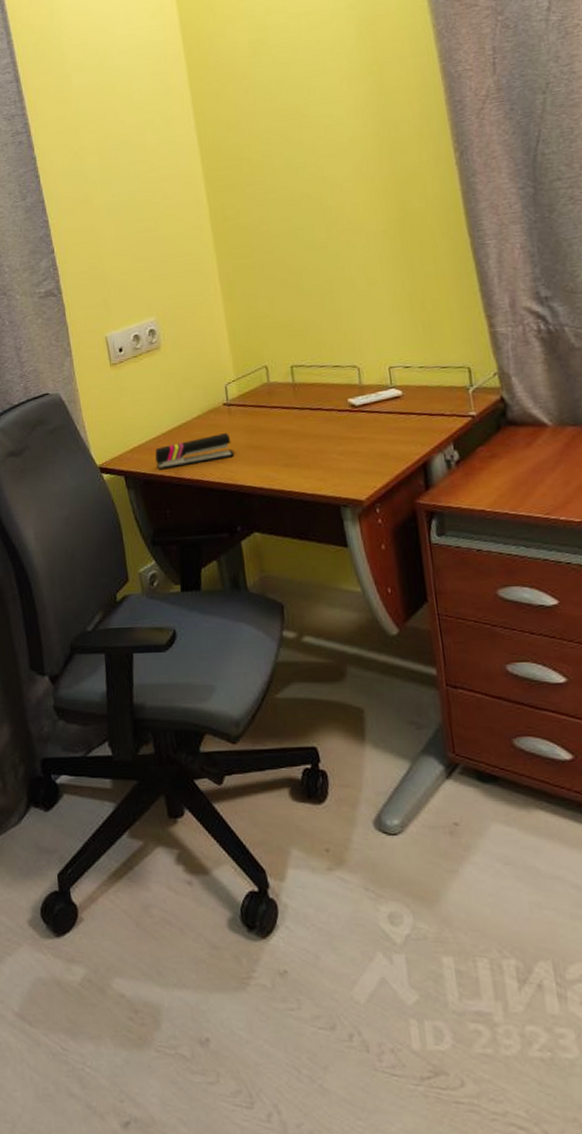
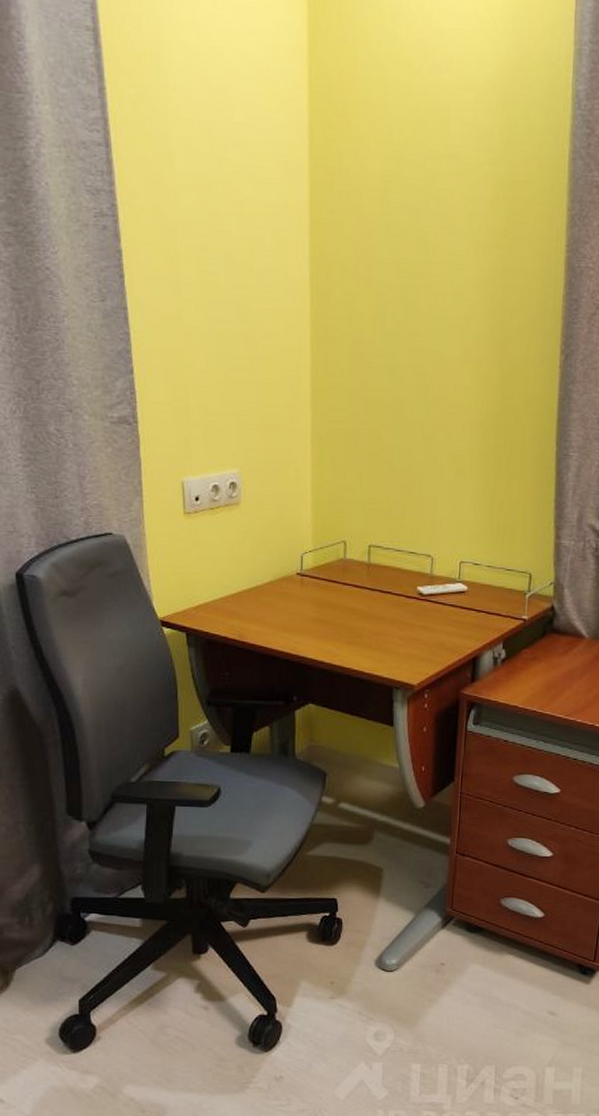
stapler: present [155,433,234,470] -> none [221,603,301,631]

